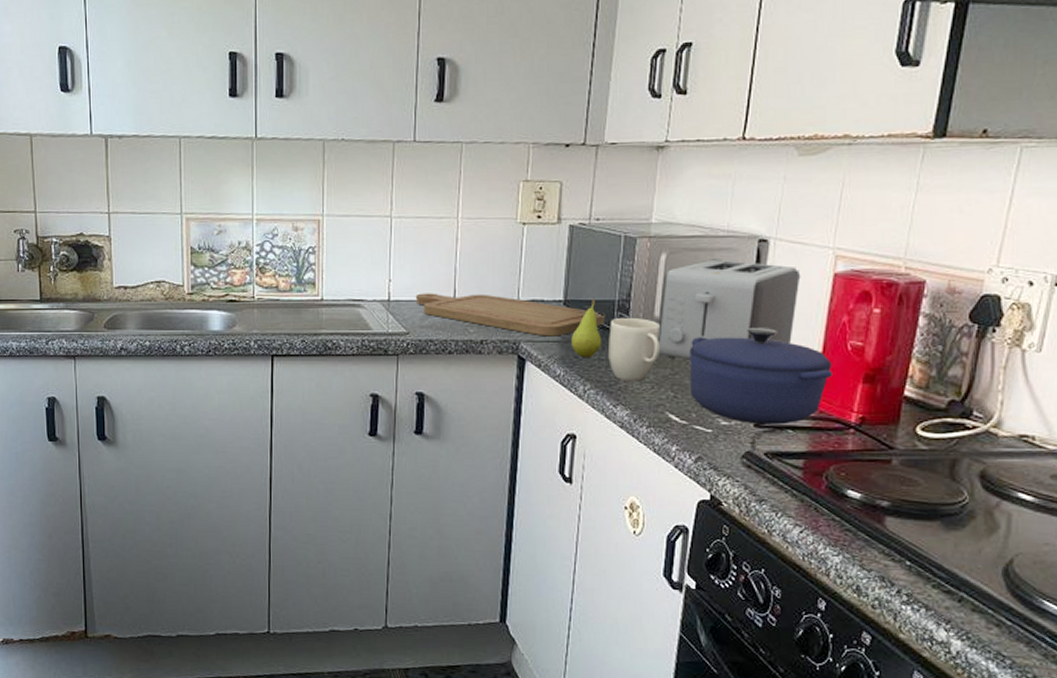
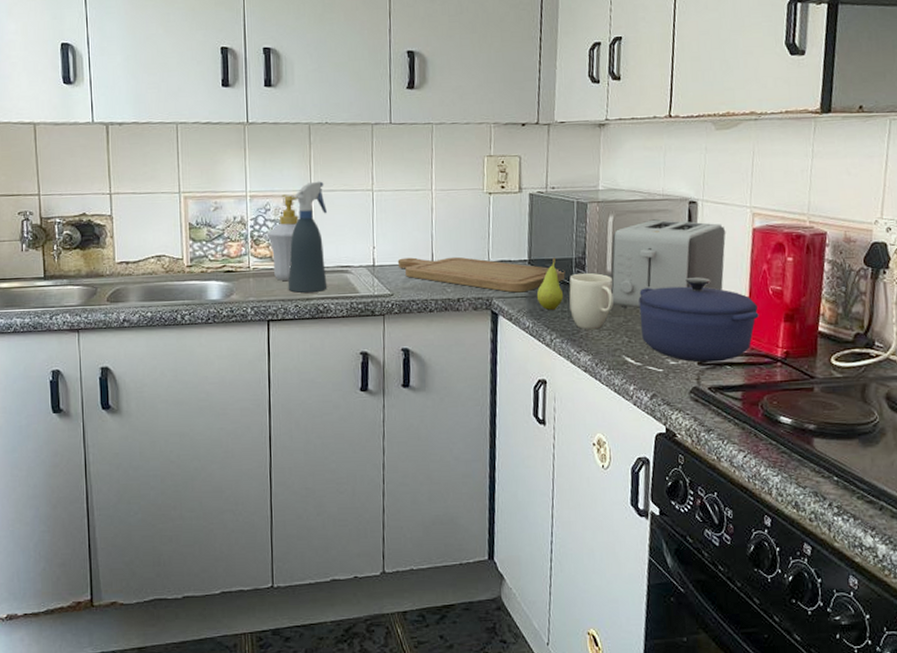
soap bottle: none [274,218,309,314] -> present [268,194,299,282]
spray bottle: none [294,205,340,327] -> present [288,181,328,293]

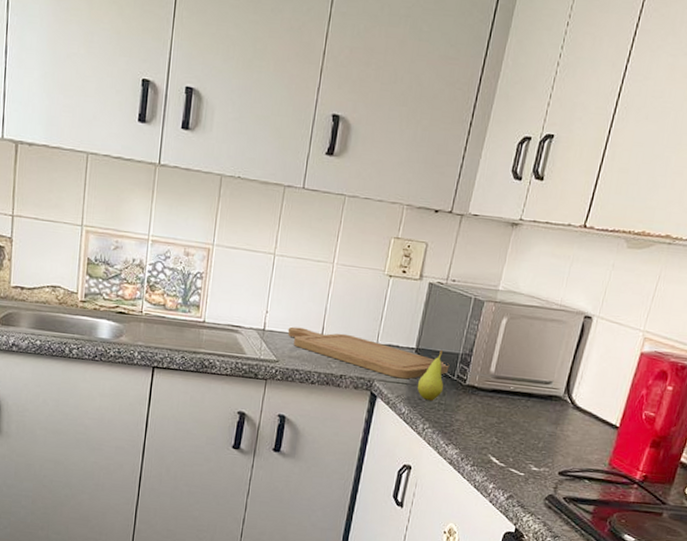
soap bottle: present [268,194,299,282] -> none [164,244,200,332]
spray bottle: present [288,181,328,293] -> none [177,236,228,347]
mug: present [569,272,614,330] -> none [447,369,495,427]
toaster: present [611,219,725,309] -> none [489,328,614,414]
cooking pot: present [638,276,759,363] -> none [511,389,628,475]

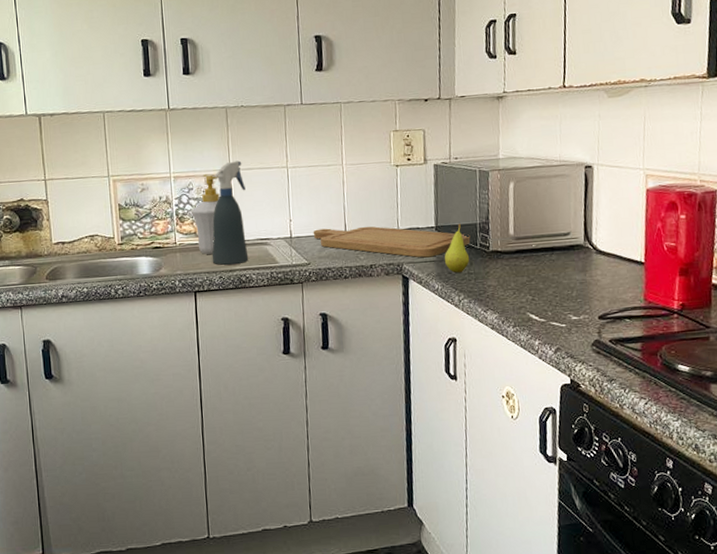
soap bottle: none [164,244,200,332] -> present [191,174,220,255]
spray bottle: none [177,236,228,347] -> present [212,160,249,265]

